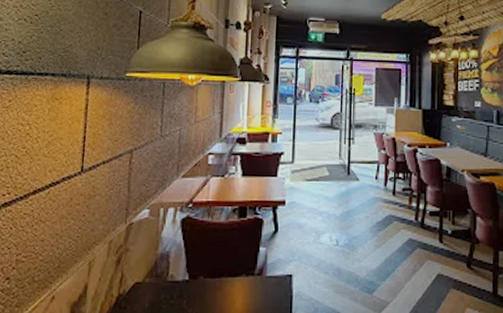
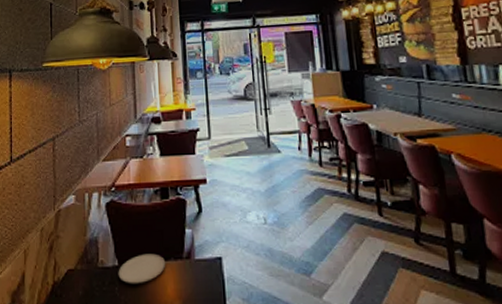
plate: none [187,269,237,298] -> present [118,253,166,284]

